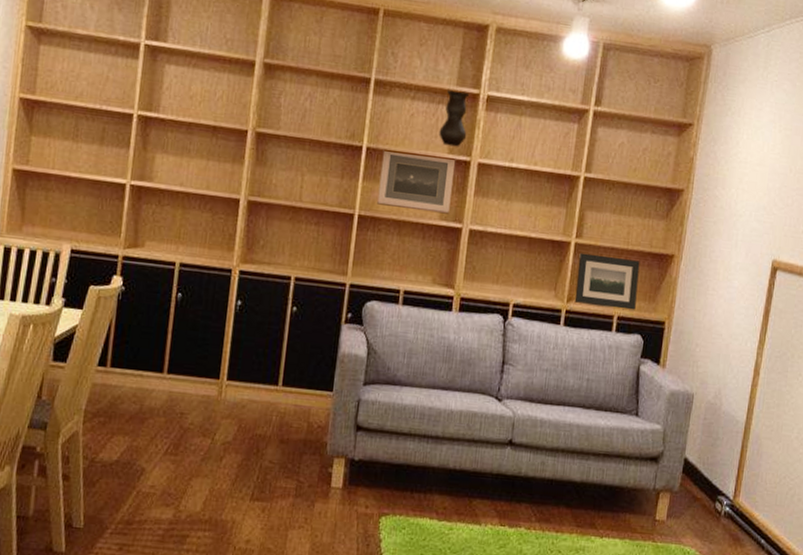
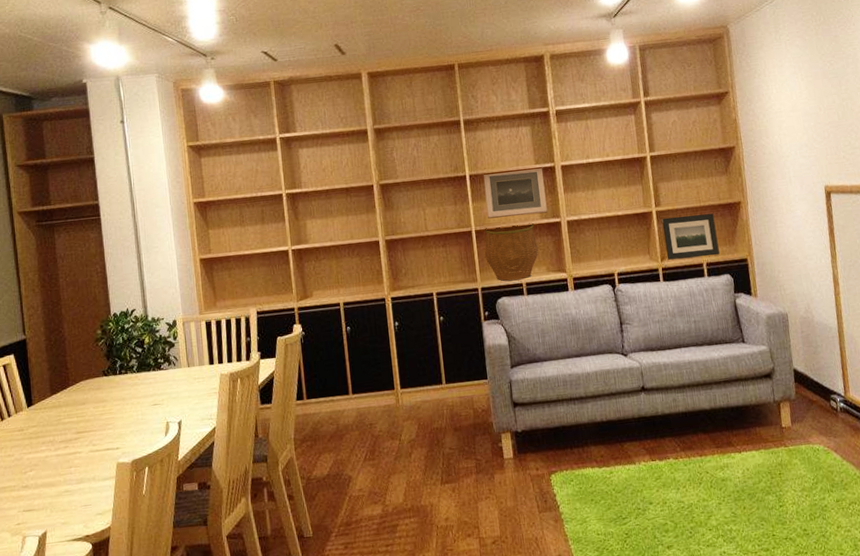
basket: none [362,213,431,286] -> present [484,222,539,282]
vase: present [439,90,470,147] -> none [523,112,547,159]

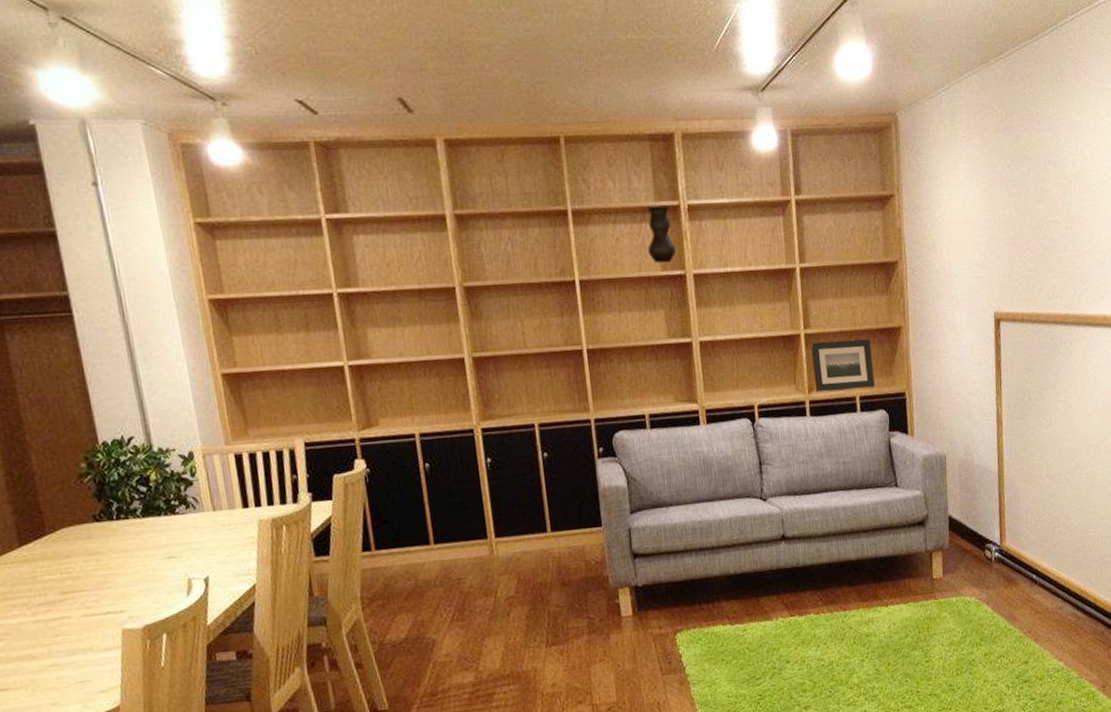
picture frame: present [482,166,547,219] -> none [596,273,676,335]
basket: present [484,222,539,282] -> none [597,342,665,412]
vase: none [523,112,547,159] -> present [647,205,677,263]

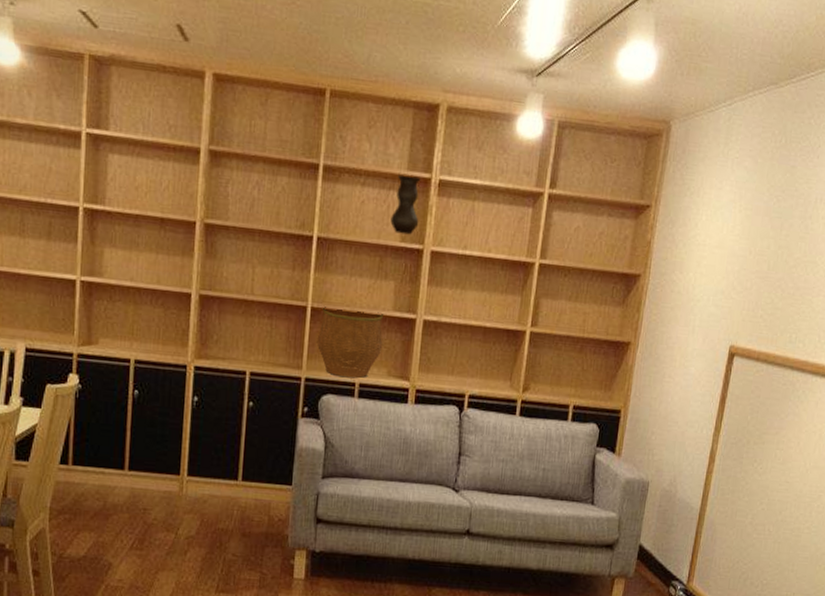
basket: none [597,342,665,412] -> present [316,305,384,379]
picture frame: present [810,339,875,392] -> none [530,342,596,399]

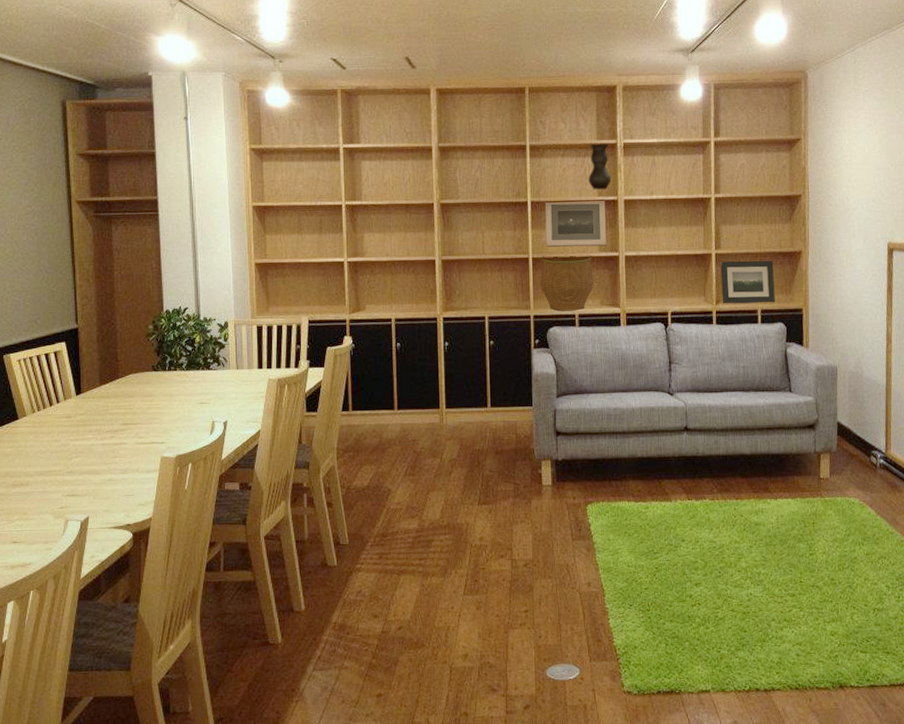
picture frame: none [330,238,409,305] -> present [544,198,606,247]
picture frame: none [530,342,596,399] -> present [720,260,775,304]

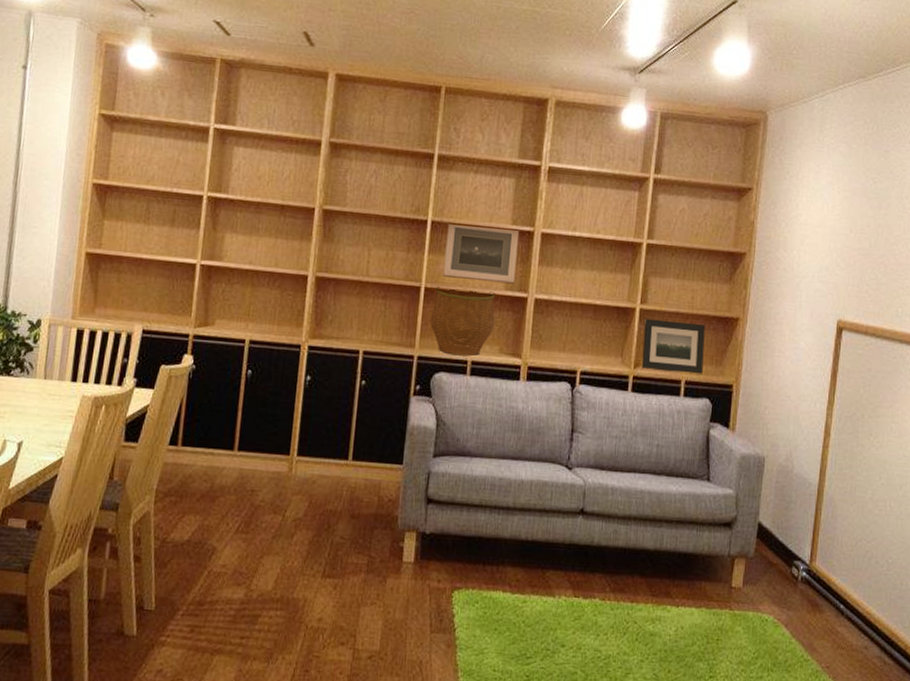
vase: present [588,143,612,190] -> none [502,162,532,218]

